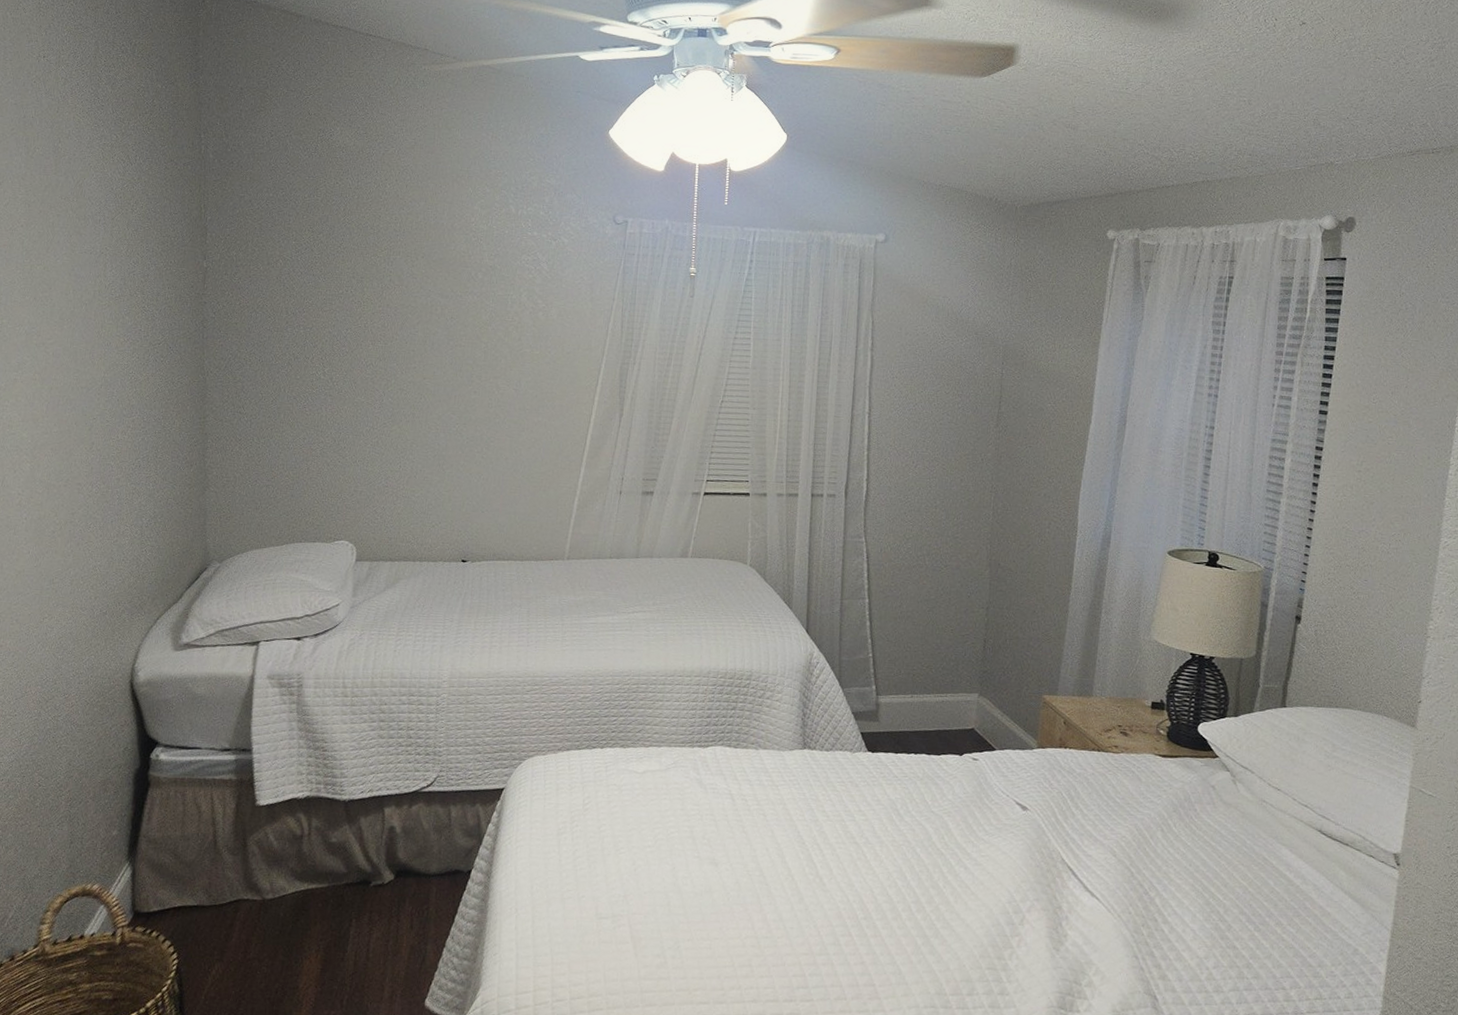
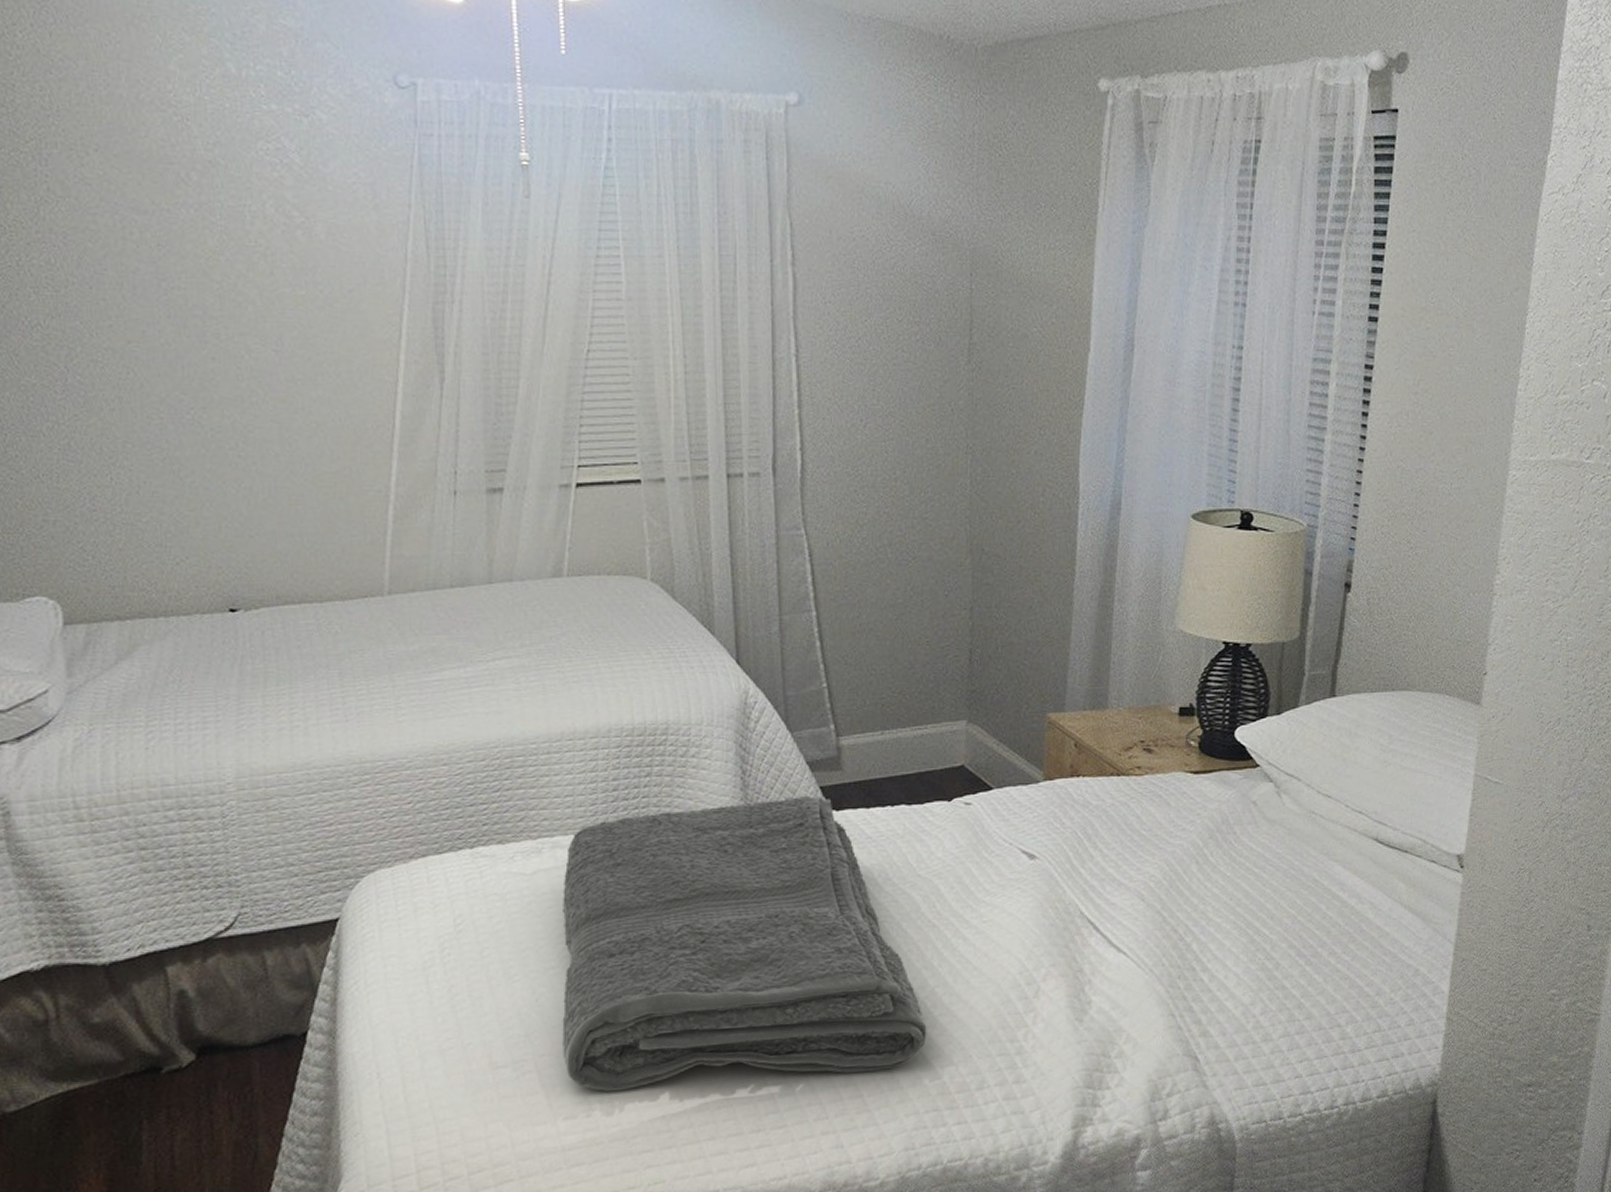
towel: none [649,737,931,966] -> present [562,795,927,1092]

